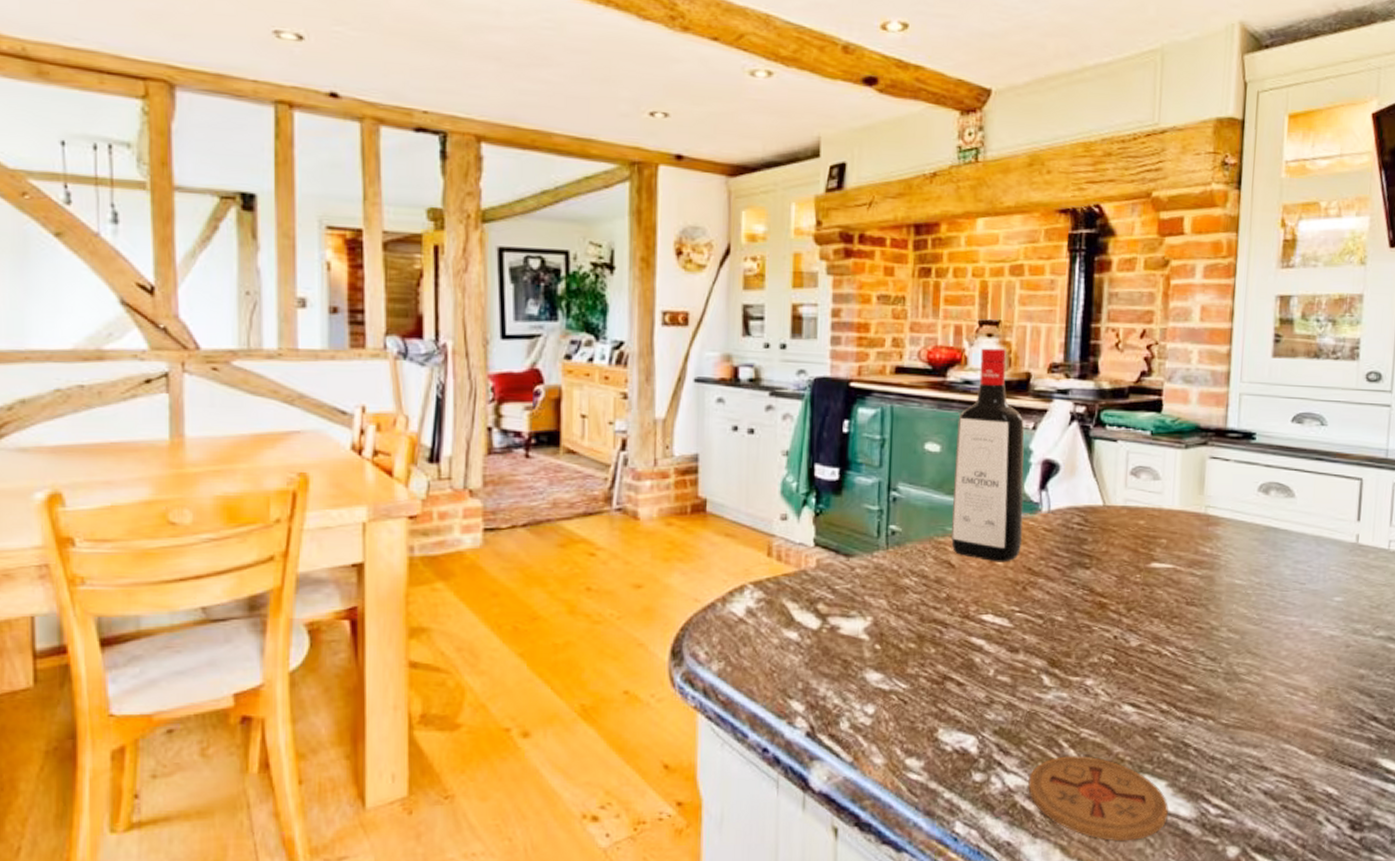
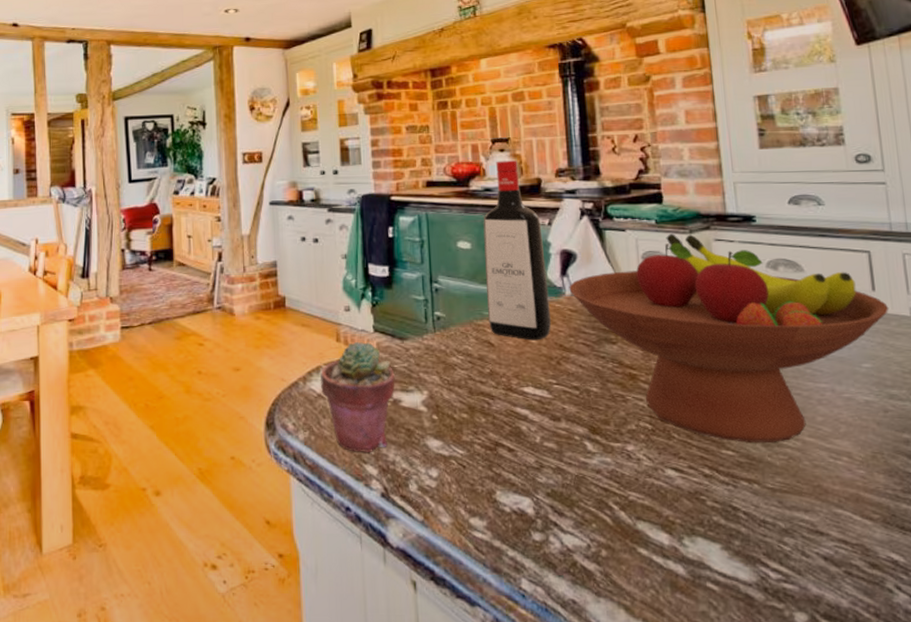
potted succulent: none [743,556,835,686] -> present [320,341,395,452]
coaster: present [1028,756,1168,841] -> none [585,518,727,602]
fruit bowl: none [1046,448,1370,677] -> present [569,234,889,443]

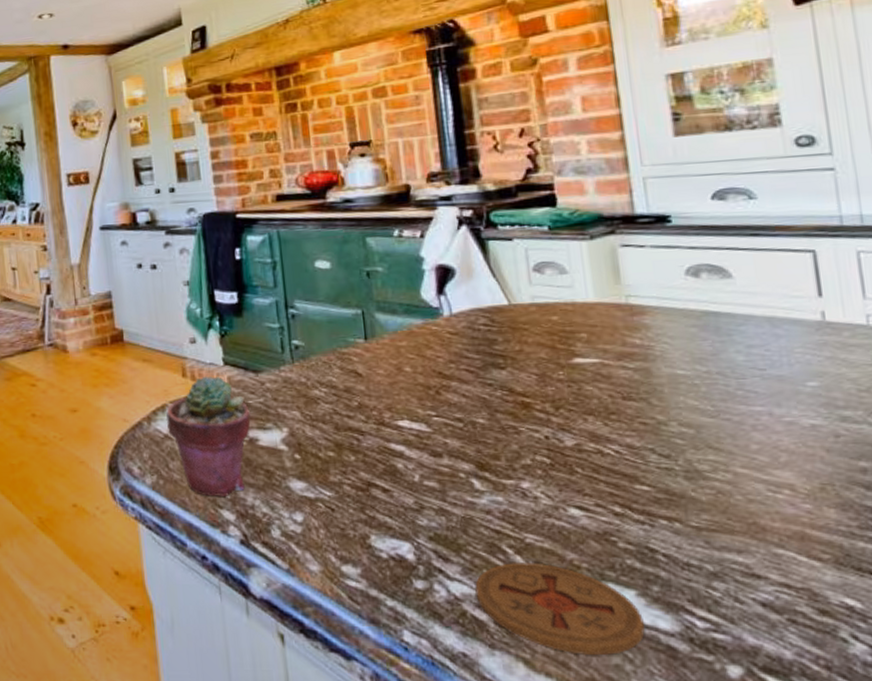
liquor bottle: present [483,160,551,341] -> none [343,166,428,369]
fruit bowl: present [569,234,889,443] -> none [447,240,840,476]
coaster: none [585,518,727,602] -> present [475,563,645,655]

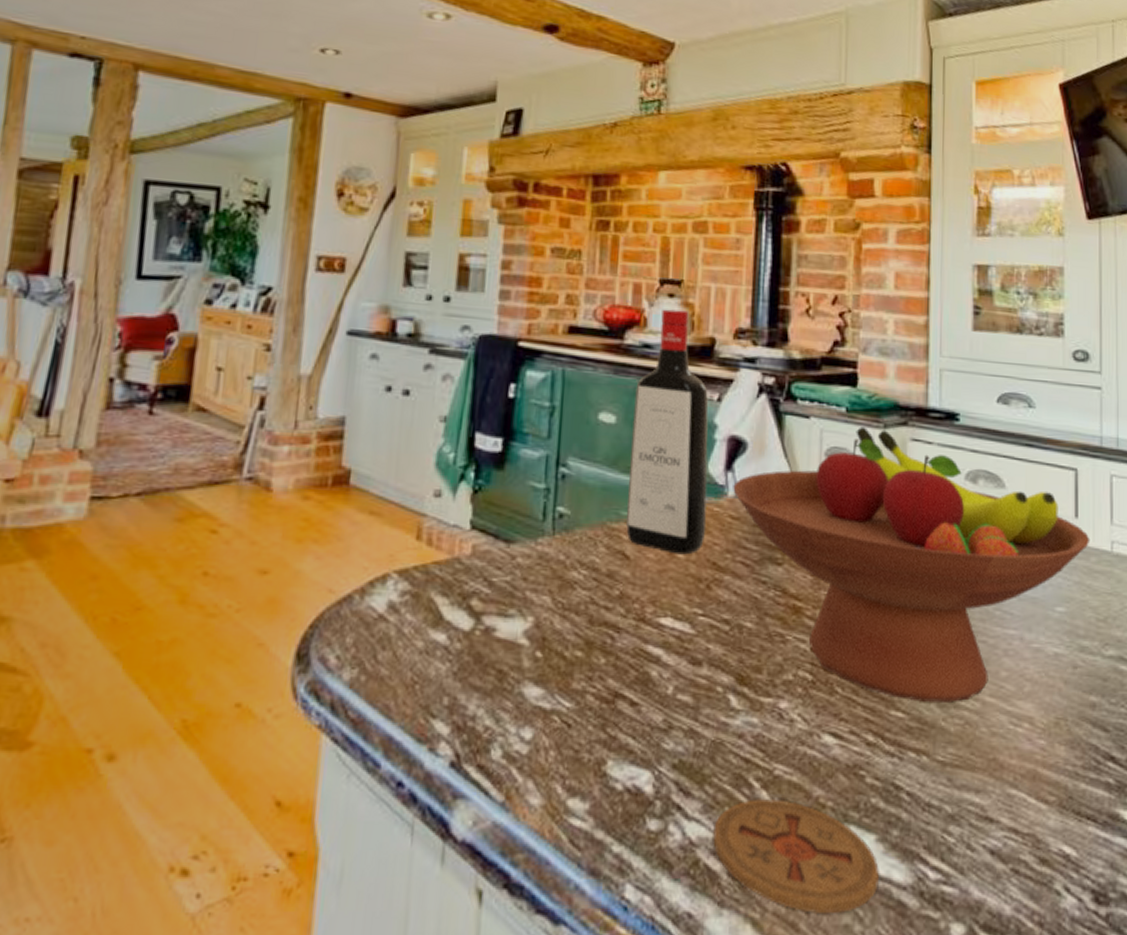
potted succulent: present [166,376,251,497] -> none [384,541,492,702]
liquor bottle: none [343,166,428,369] -> present [626,309,709,555]
fruit bowl: none [447,240,840,476] -> present [733,427,1090,702]

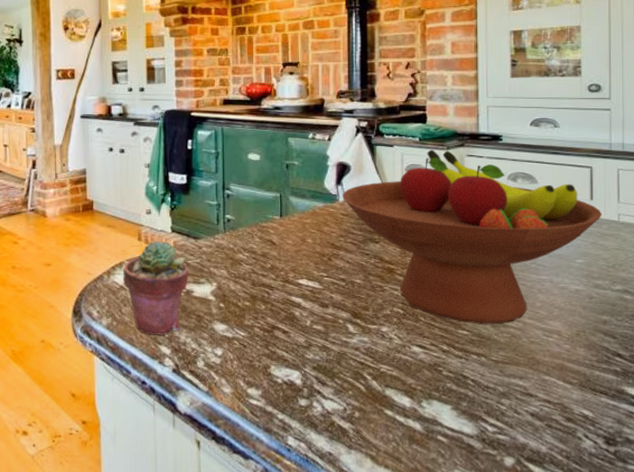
potted succulent: none [384,541,492,702] -> present [122,240,189,335]
liquor bottle: present [626,309,709,555] -> none [271,82,325,240]
coaster: present [713,799,879,913] -> none [342,386,454,452]

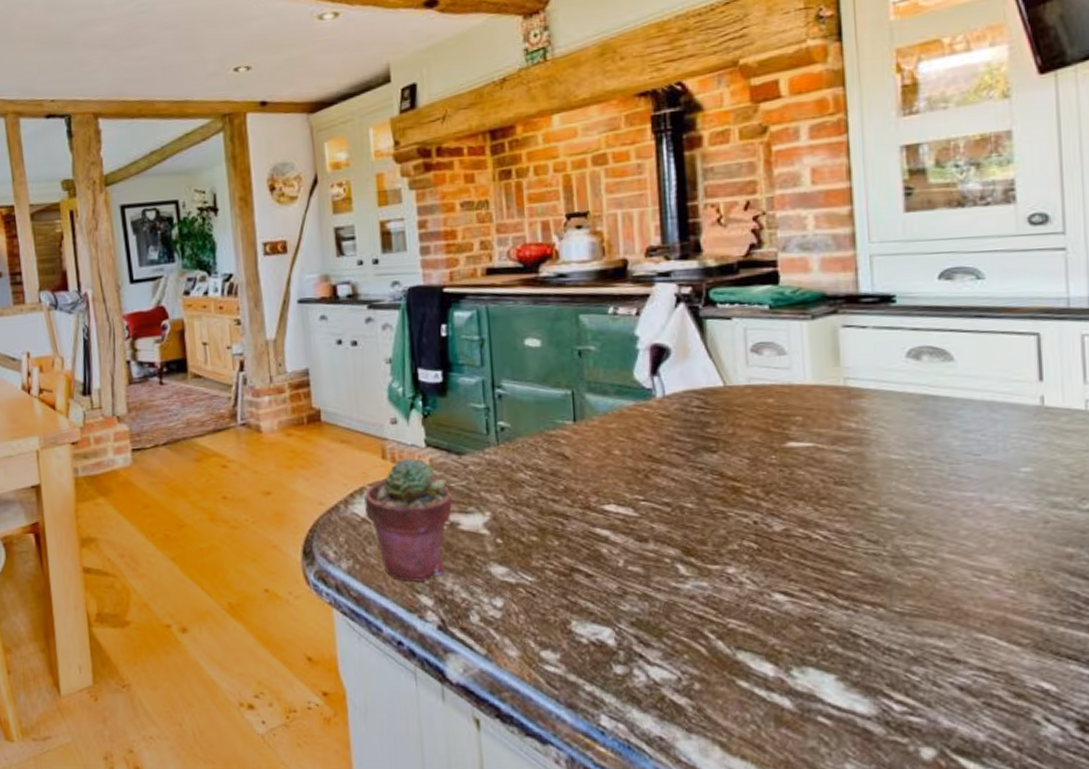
fruit bowl: present [342,150,602,324] -> none [660,320,1059,562]

